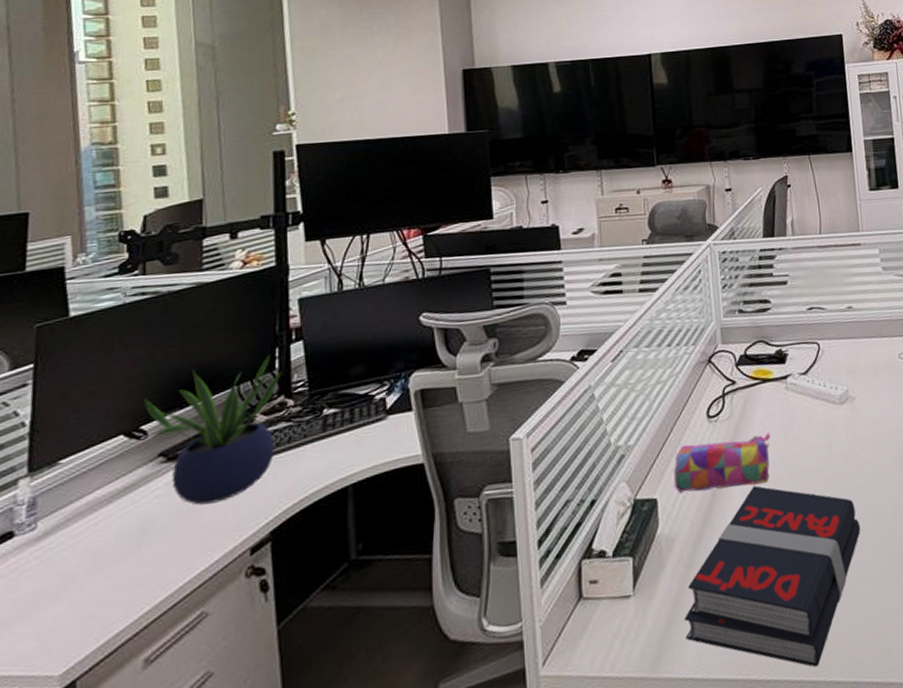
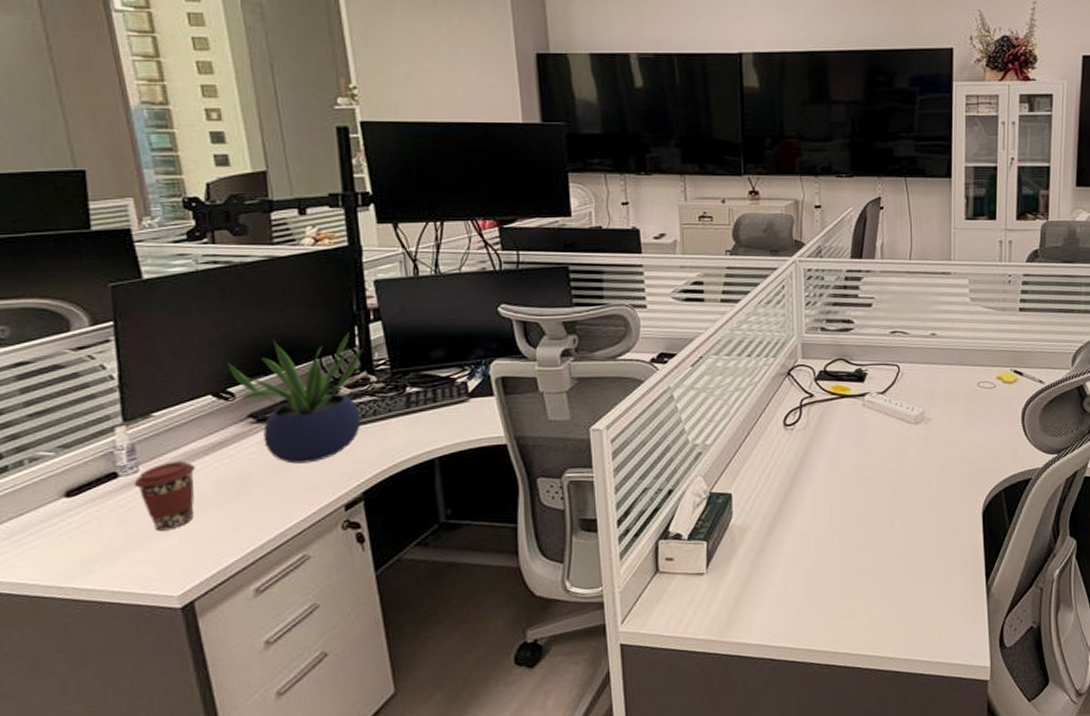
coffee cup: none [29,511,97,597] -> present [134,461,196,531]
pencil case: present [674,432,771,493] -> none [749,444,845,491]
book: present [684,485,861,668] -> none [753,490,924,645]

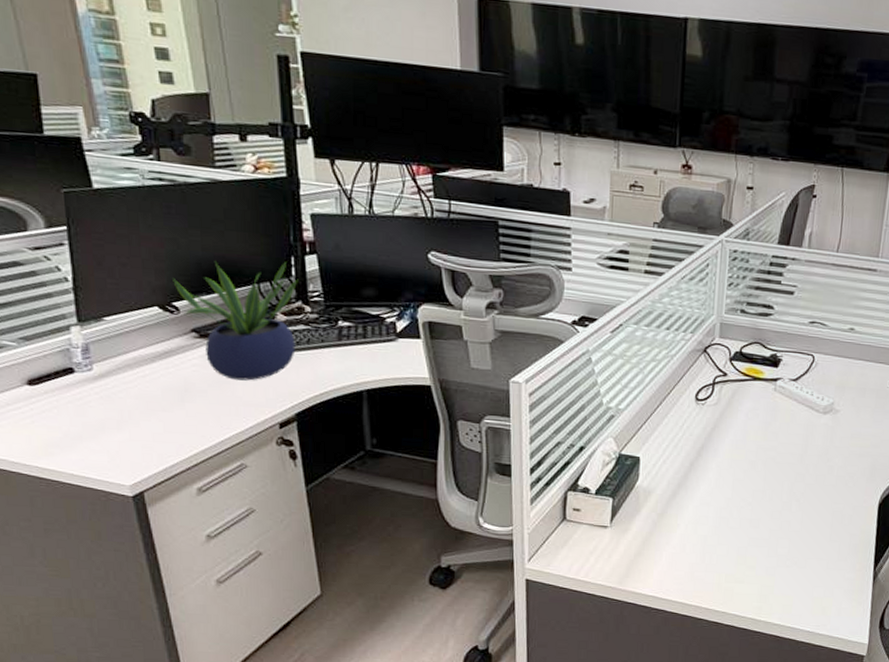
coffee cup: present [134,461,196,531] -> none [88,364,144,426]

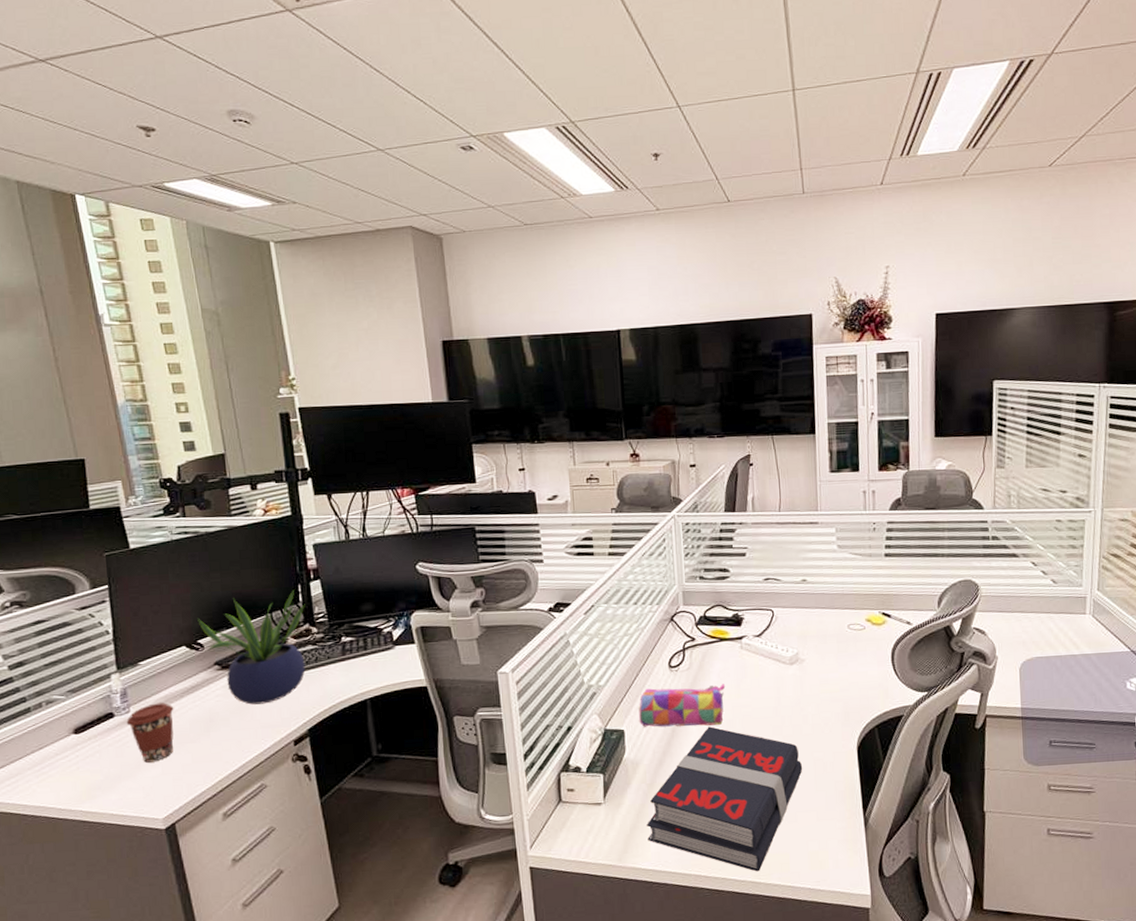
coffee cup: none [88,364,144,426] -> present [126,702,174,763]
book: none [651,465,821,610] -> present [647,726,803,872]
pencil case: none [657,418,753,464] -> present [639,684,726,727]

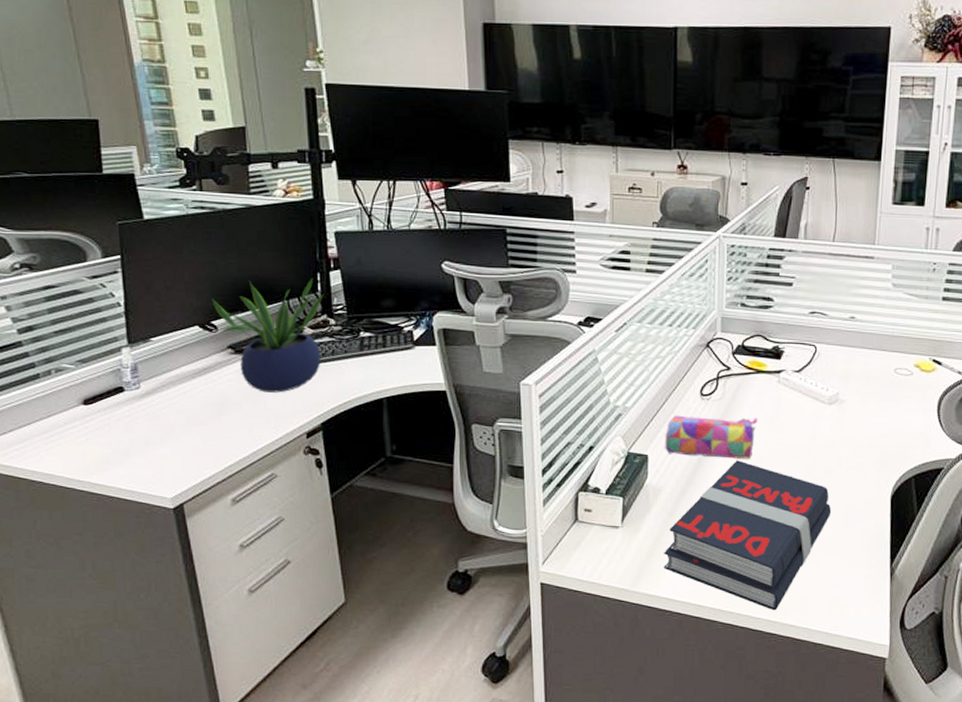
coffee cup: present [126,702,174,763] -> none [136,381,185,441]

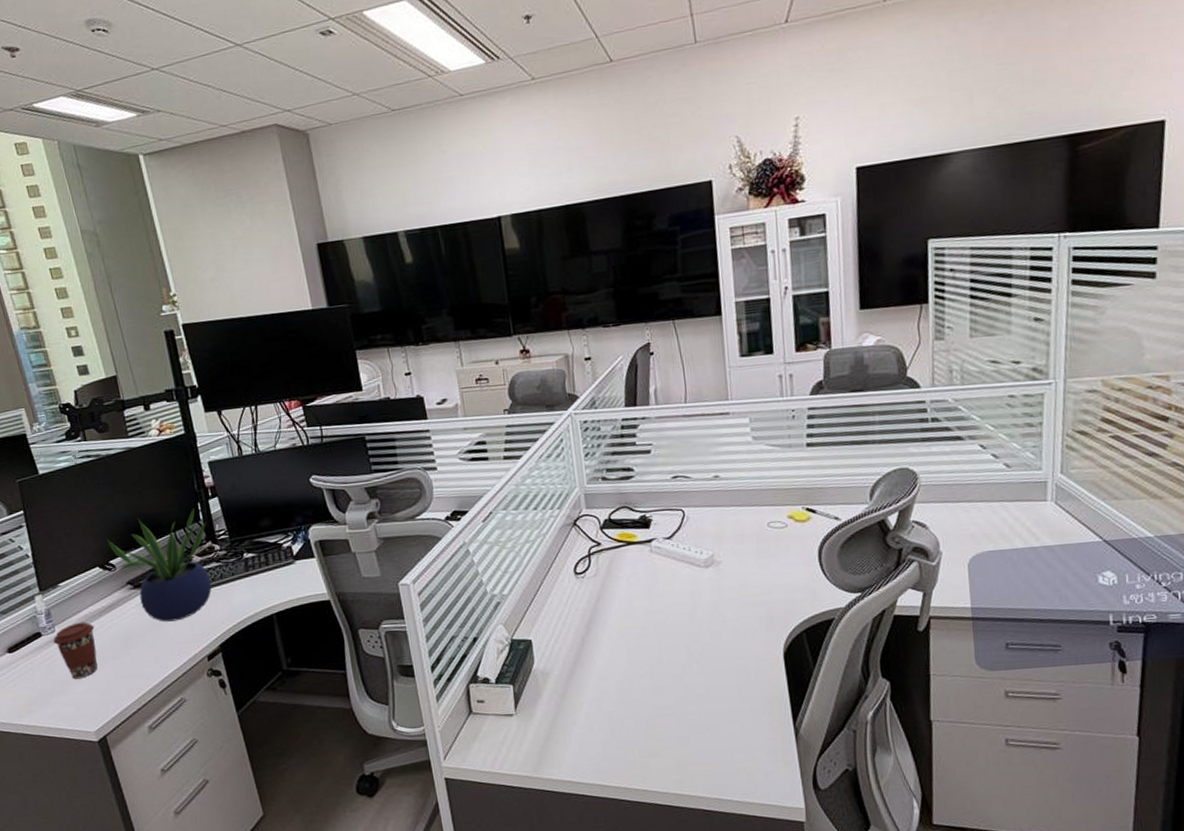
coffee cup: none [136,381,185,441] -> present [53,622,98,679]
book: present [664,460,832,611] -> none [561,634,725,784]
pencil case: present [665,415,758,459] -> none [545,590,636,636]

